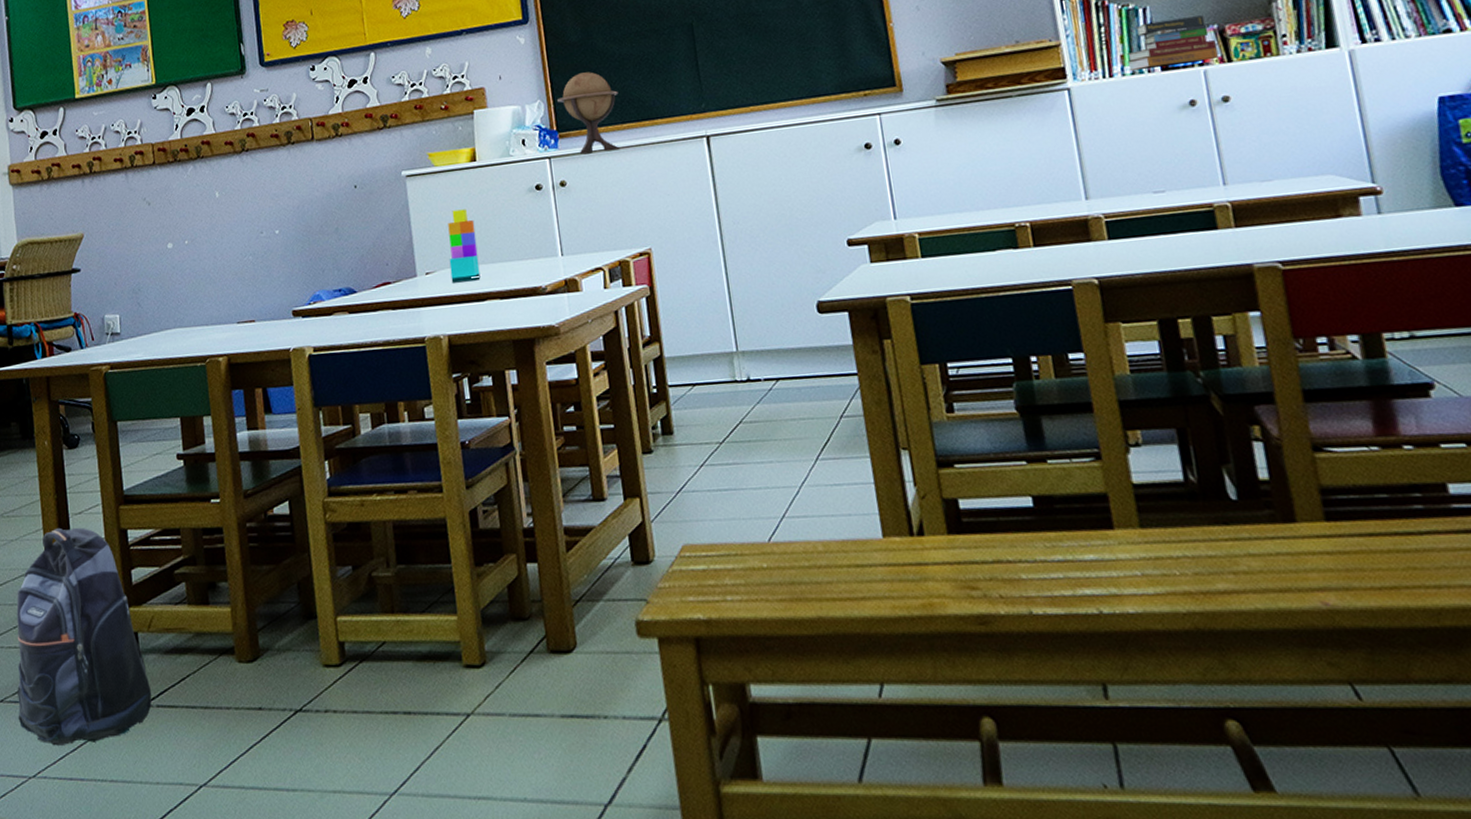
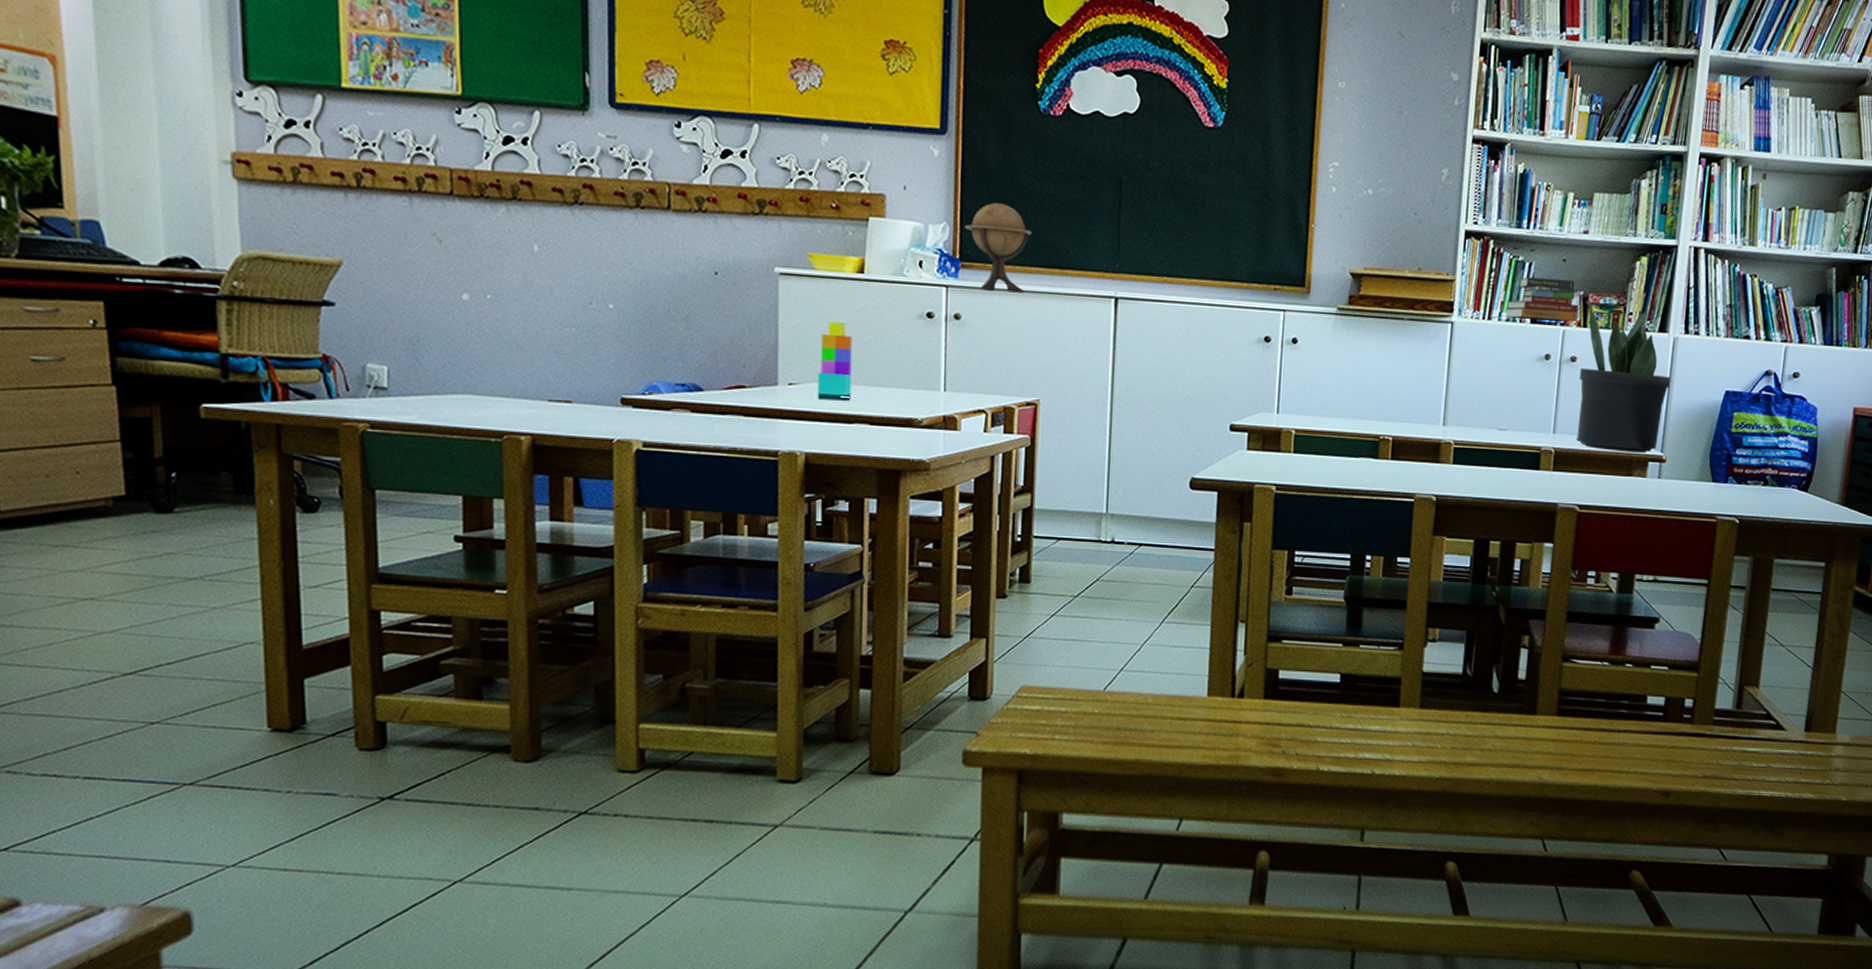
backpack: present [16,527,152,746] -> none [213,600,400,835]
planter: none [1226,25,1365,194] -> present [1576,299,1671,453]

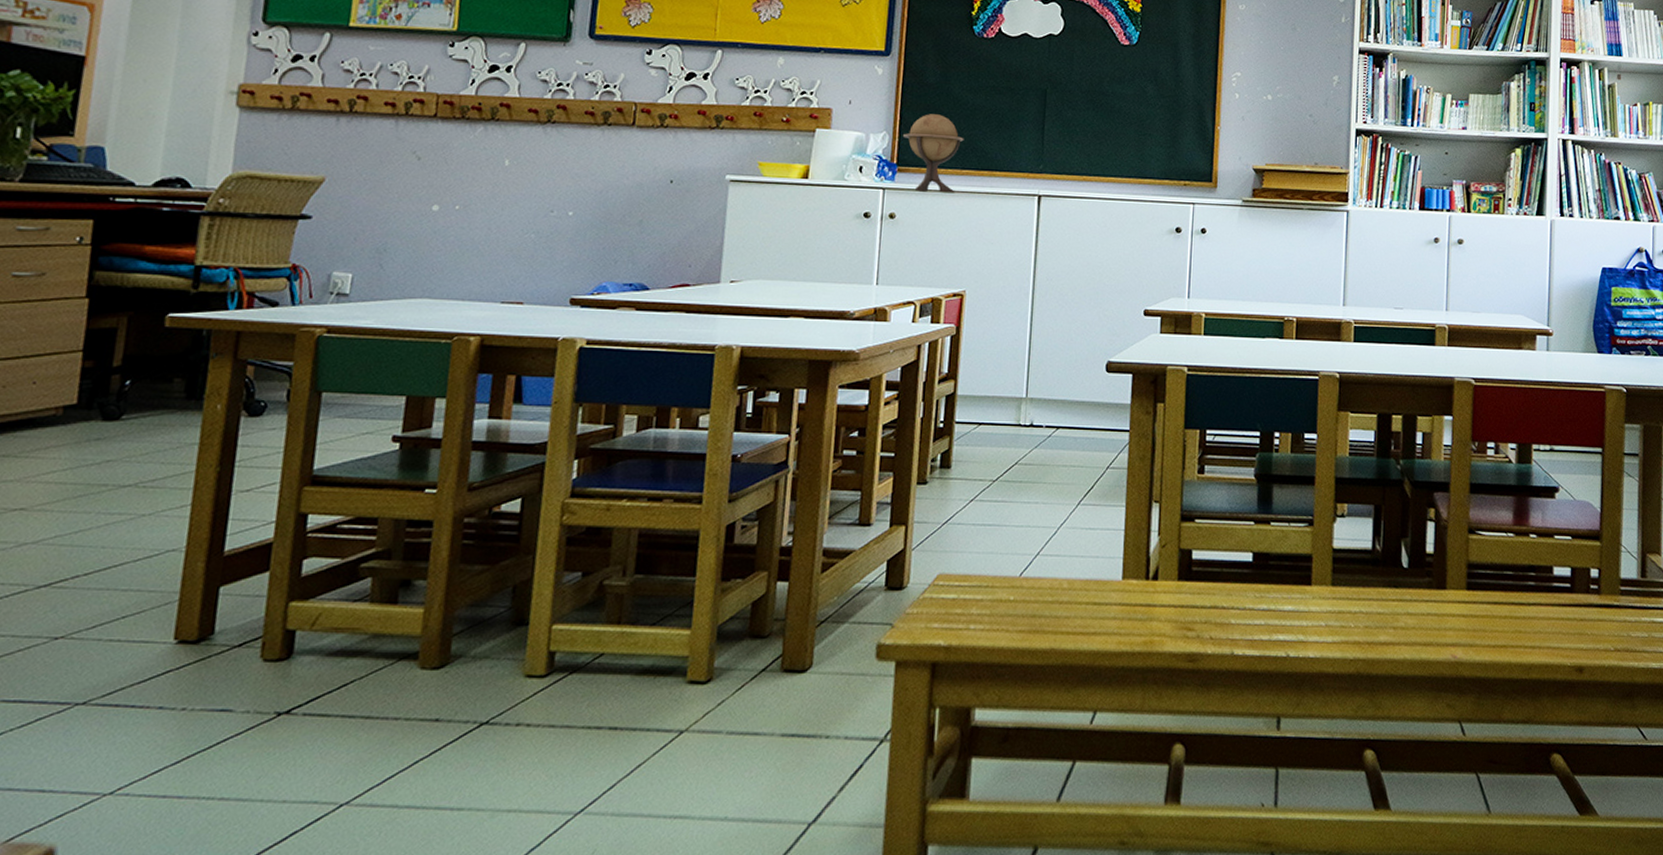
toy blocks: present [817,322,853,402] -> none [756,223,794,297]
books: present [1505,276,1578,323] -> none [1395,168,1462,209]
planter: present [1576,299,1671,453] -> none [1466,188,1551,327]

